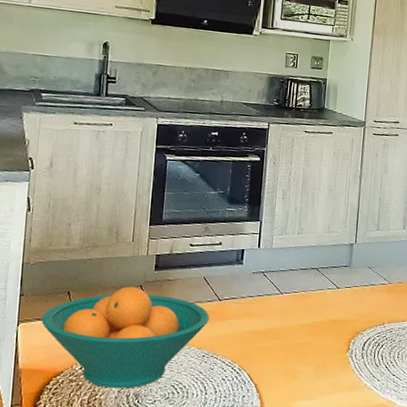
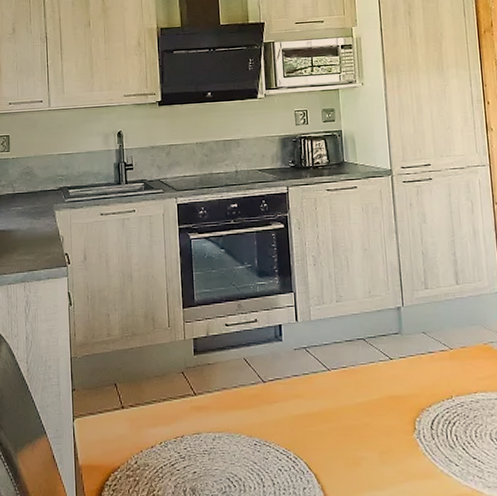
fruit bowl: present [41,286,209,388] -> none [93,374,256,483]

